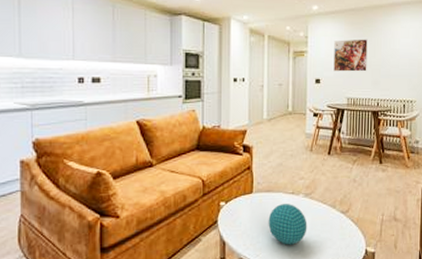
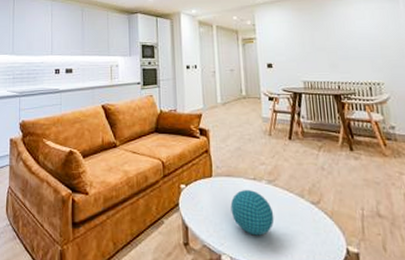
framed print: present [334,39,368,72] -> none [283,23,322,56]

